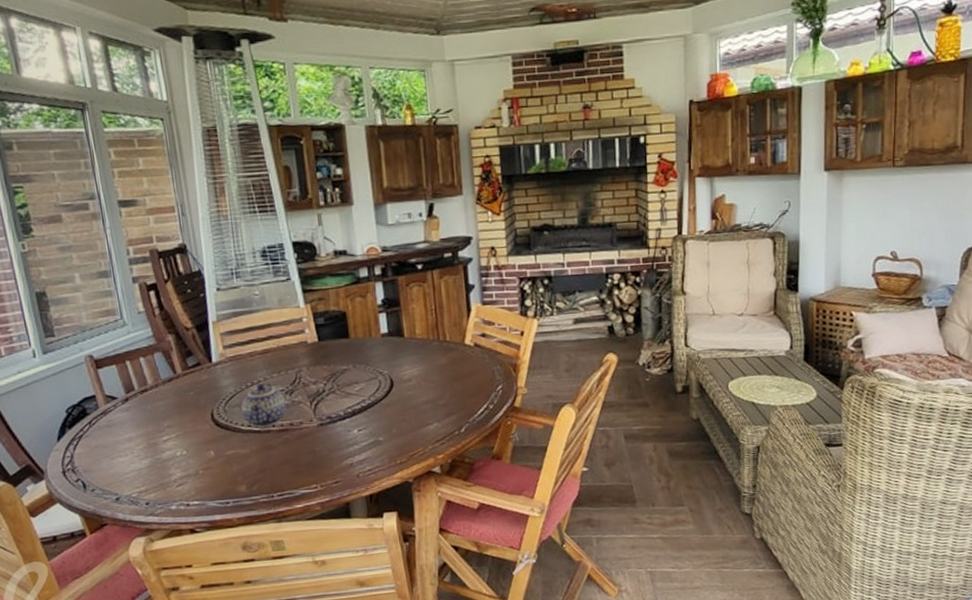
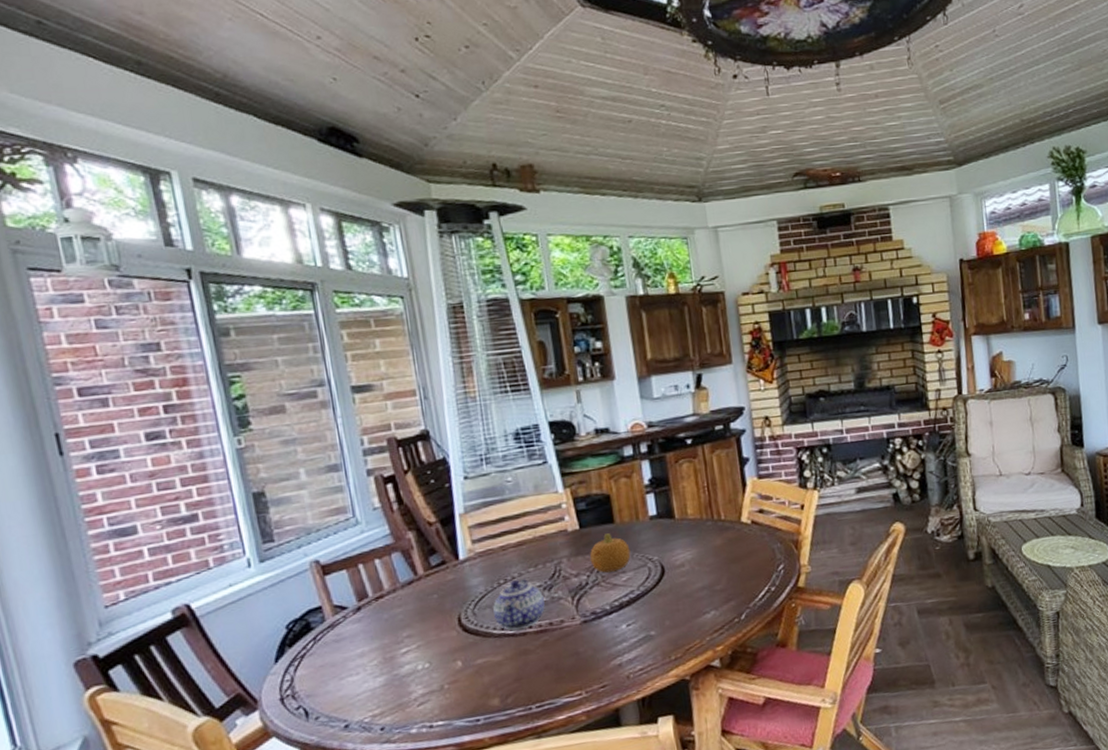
fruit: none [326,347,364,383] -> present [589,533,631,573]

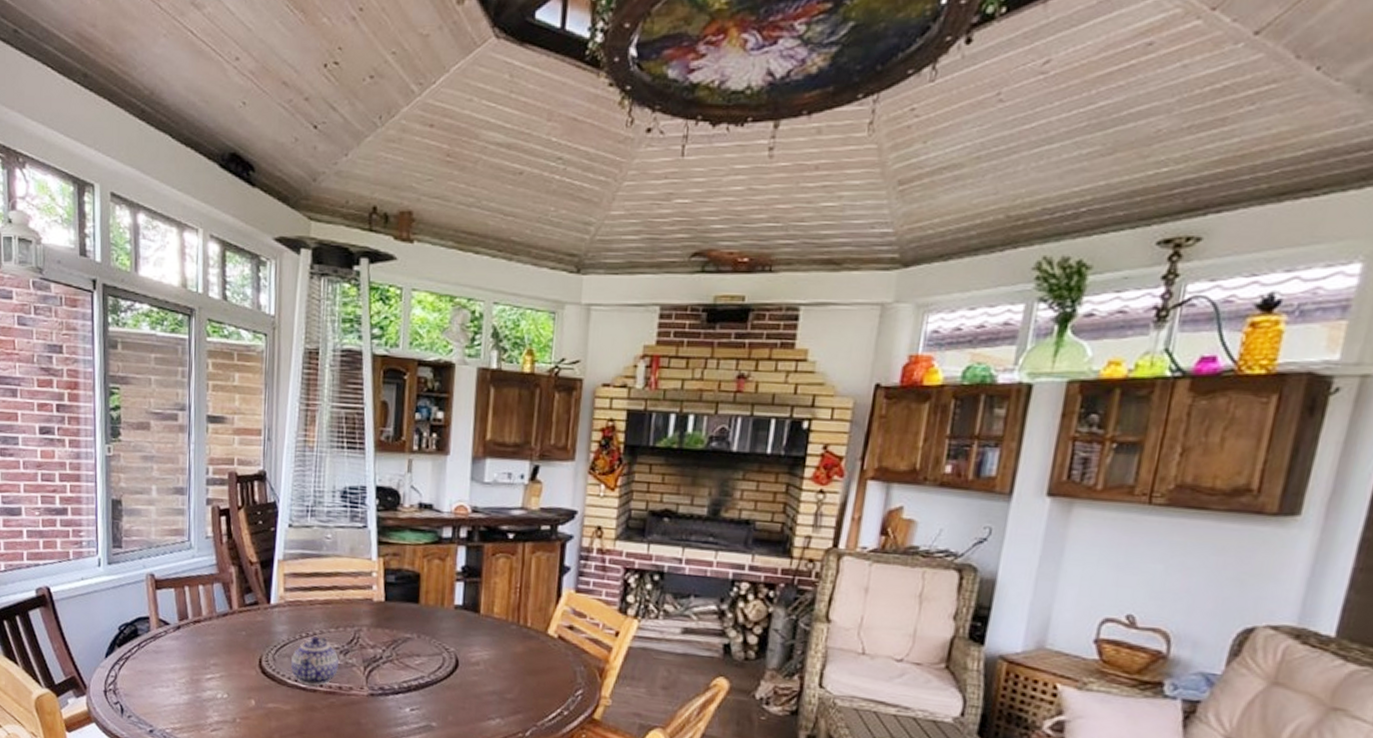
fruit: present [589,533,631,573] -> none [388,612,429,653]

